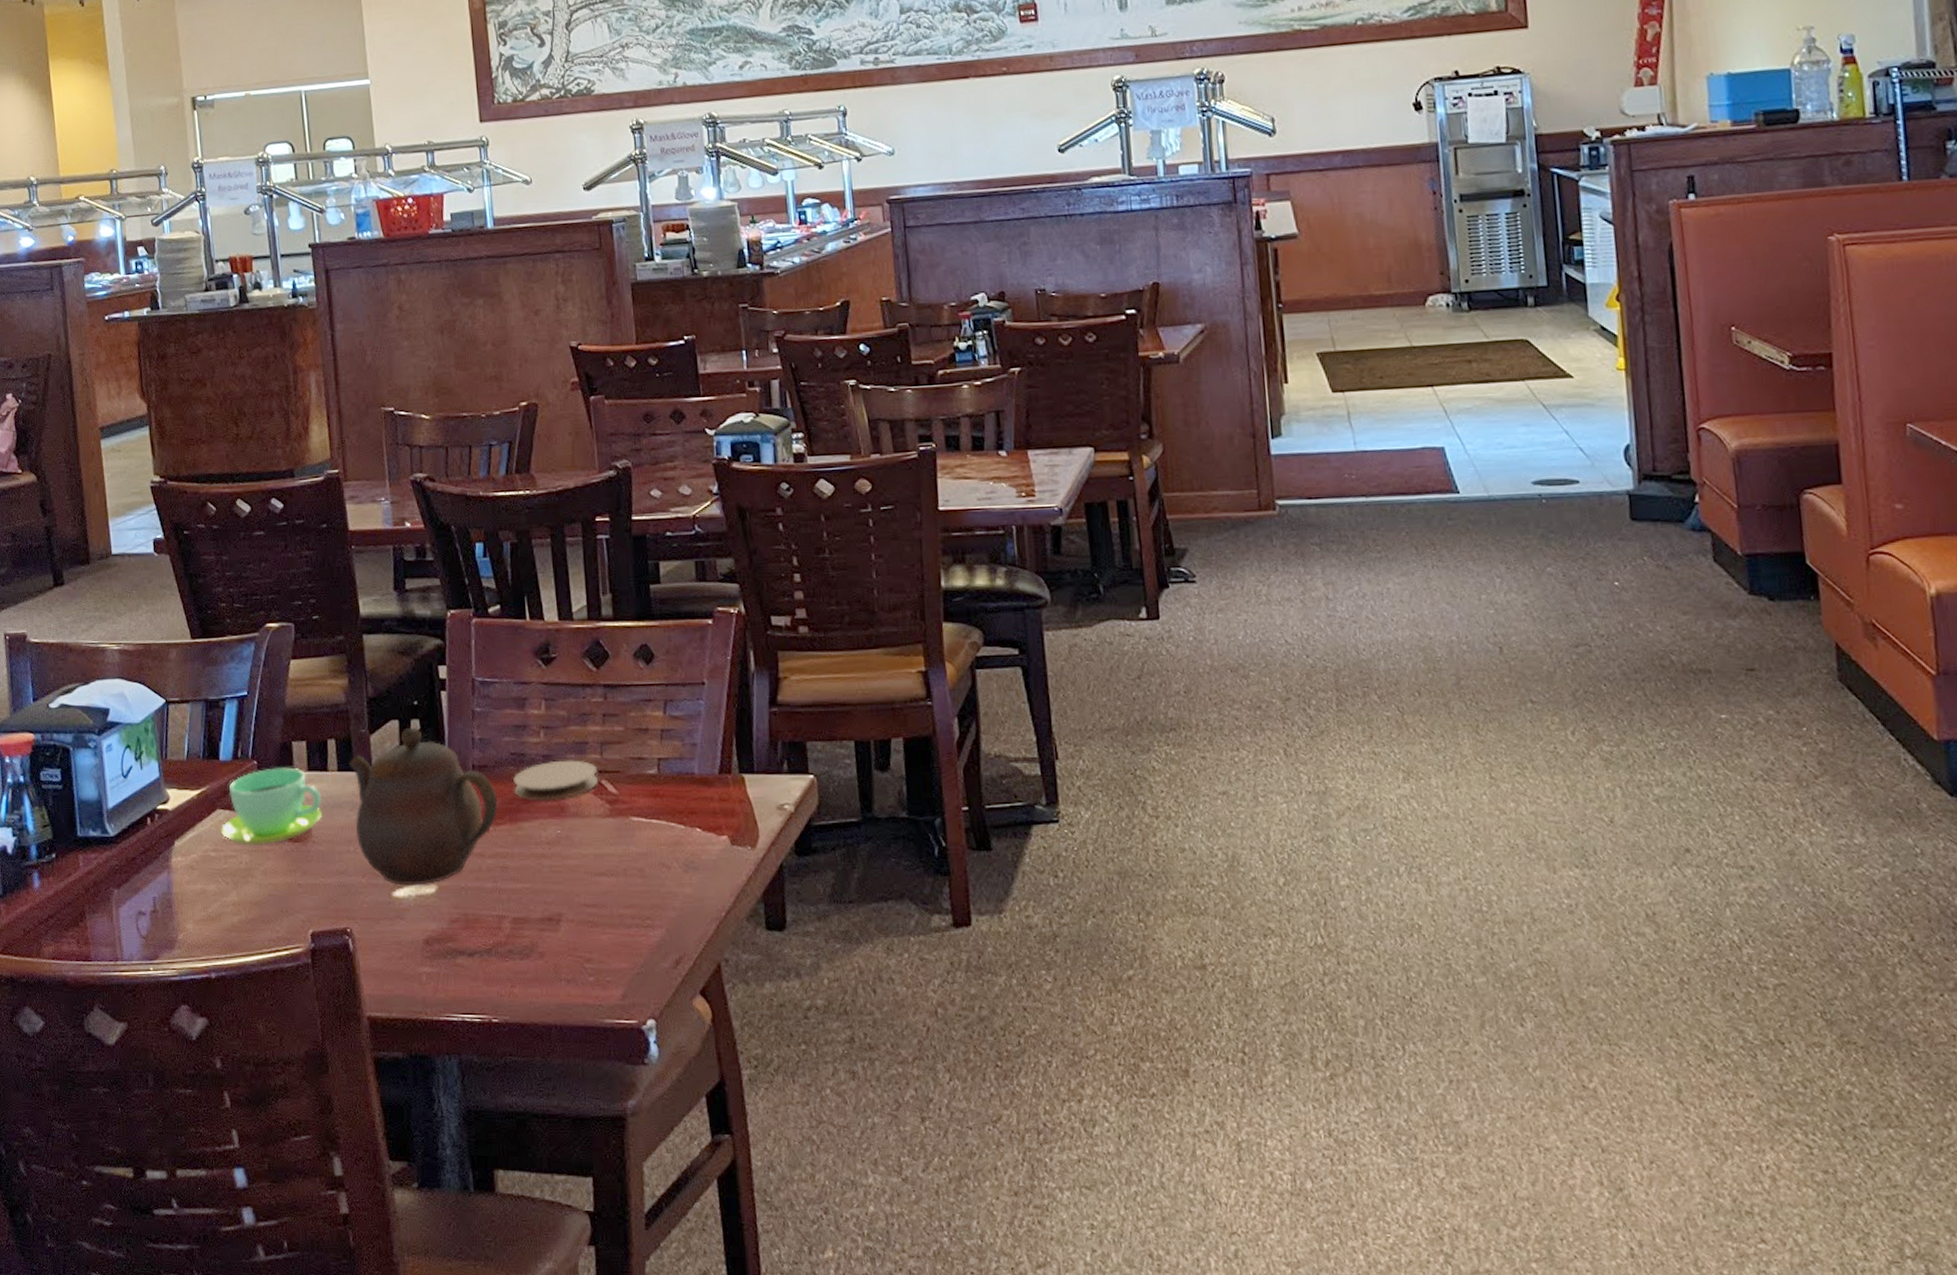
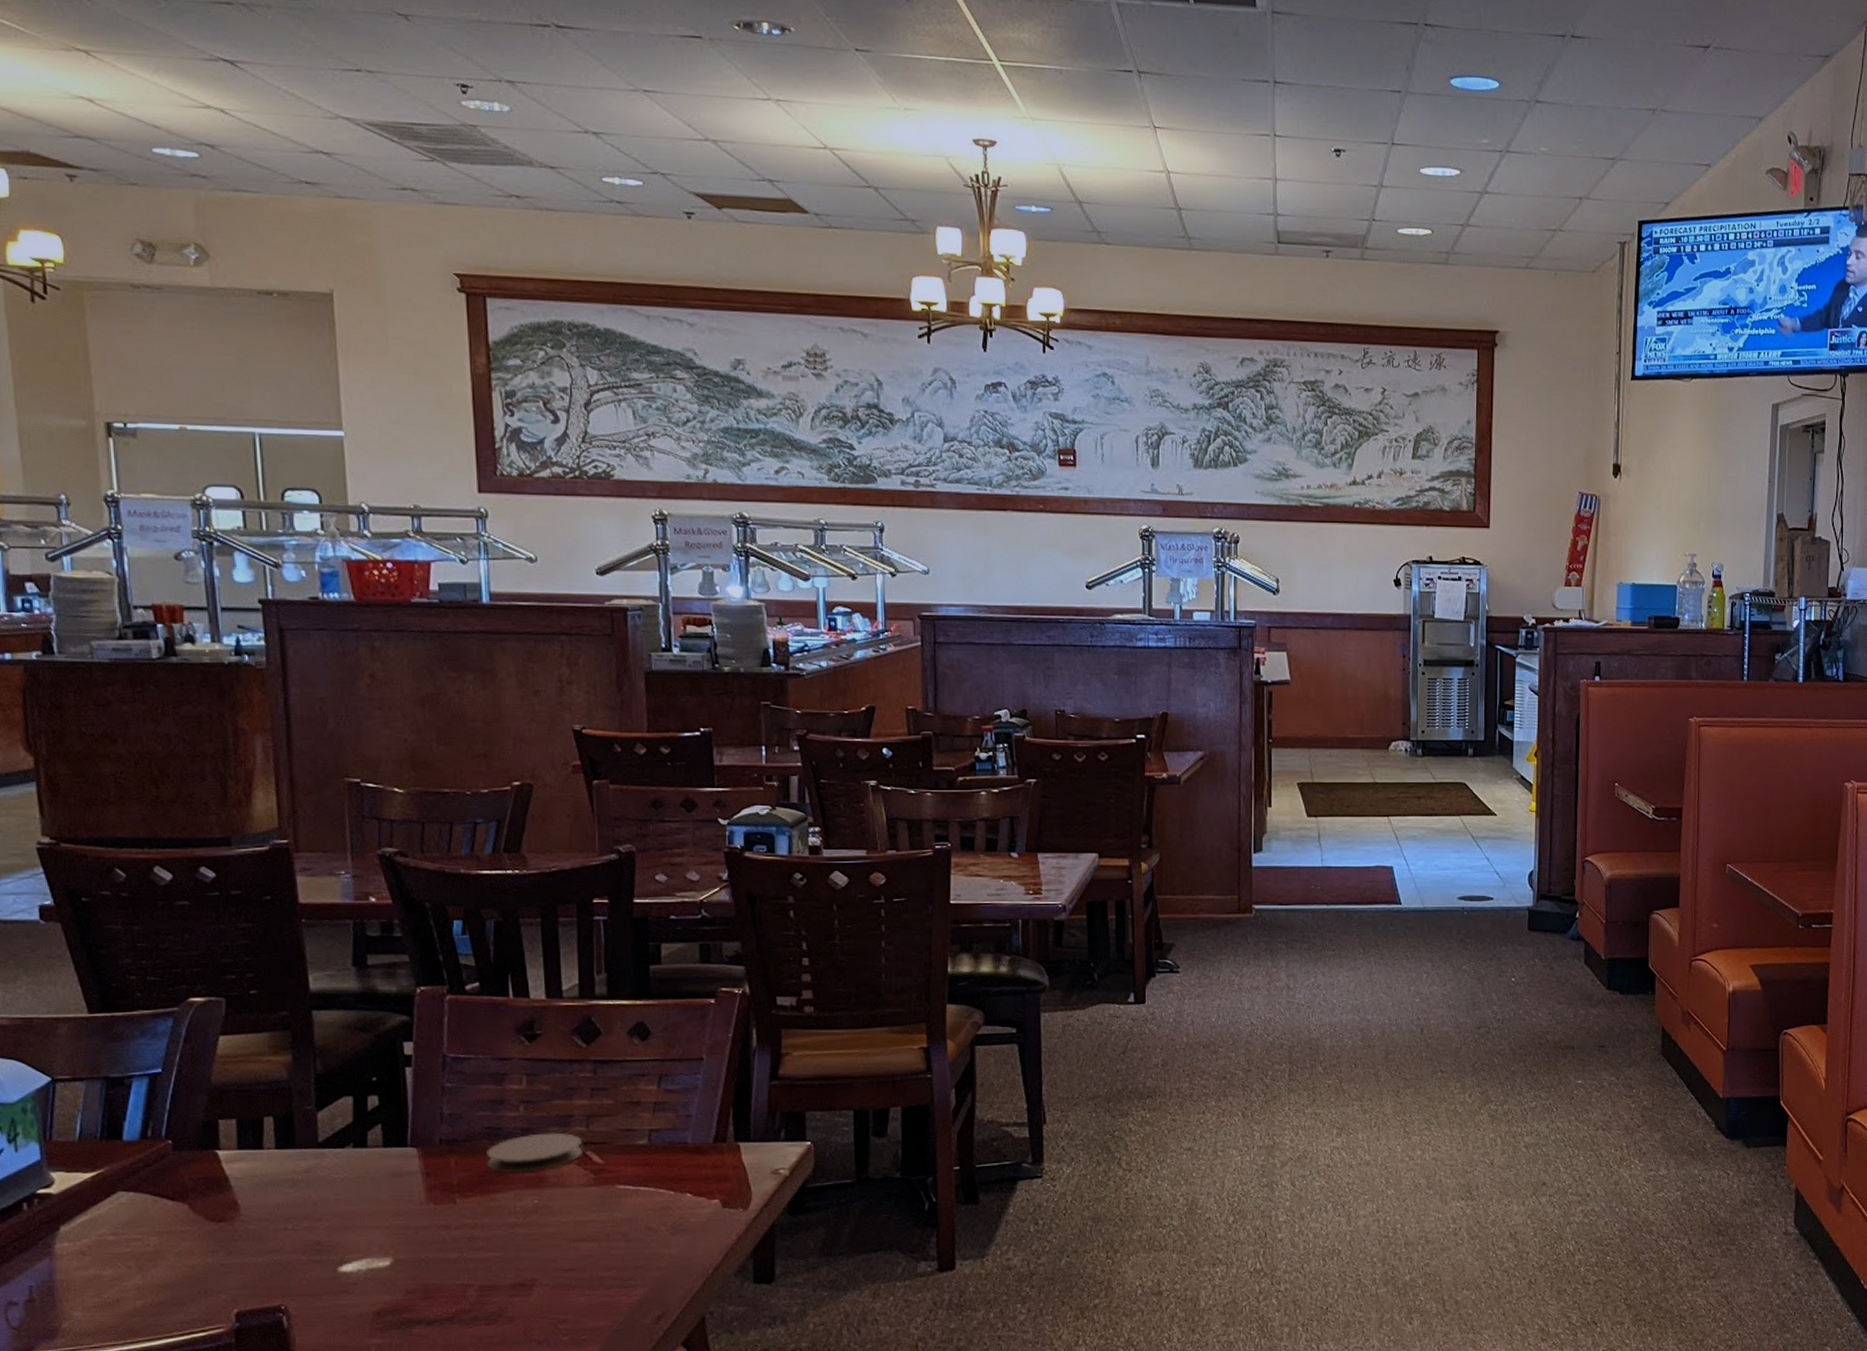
cup: present [220,767,322,846] -> none [121,1146,254,1228]
teapot: present [349,727,498,886] -> none [290,1103,468,1261]

